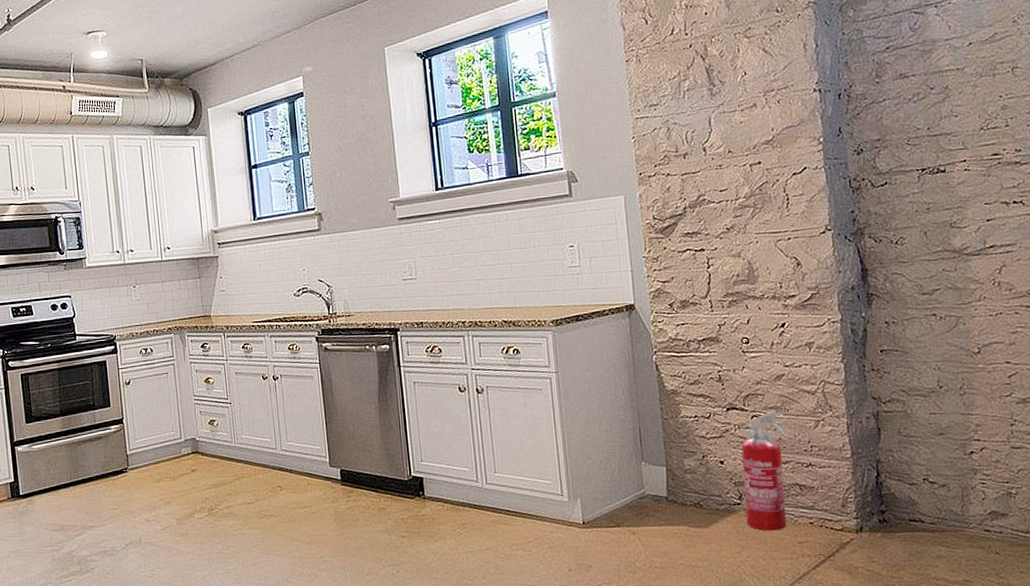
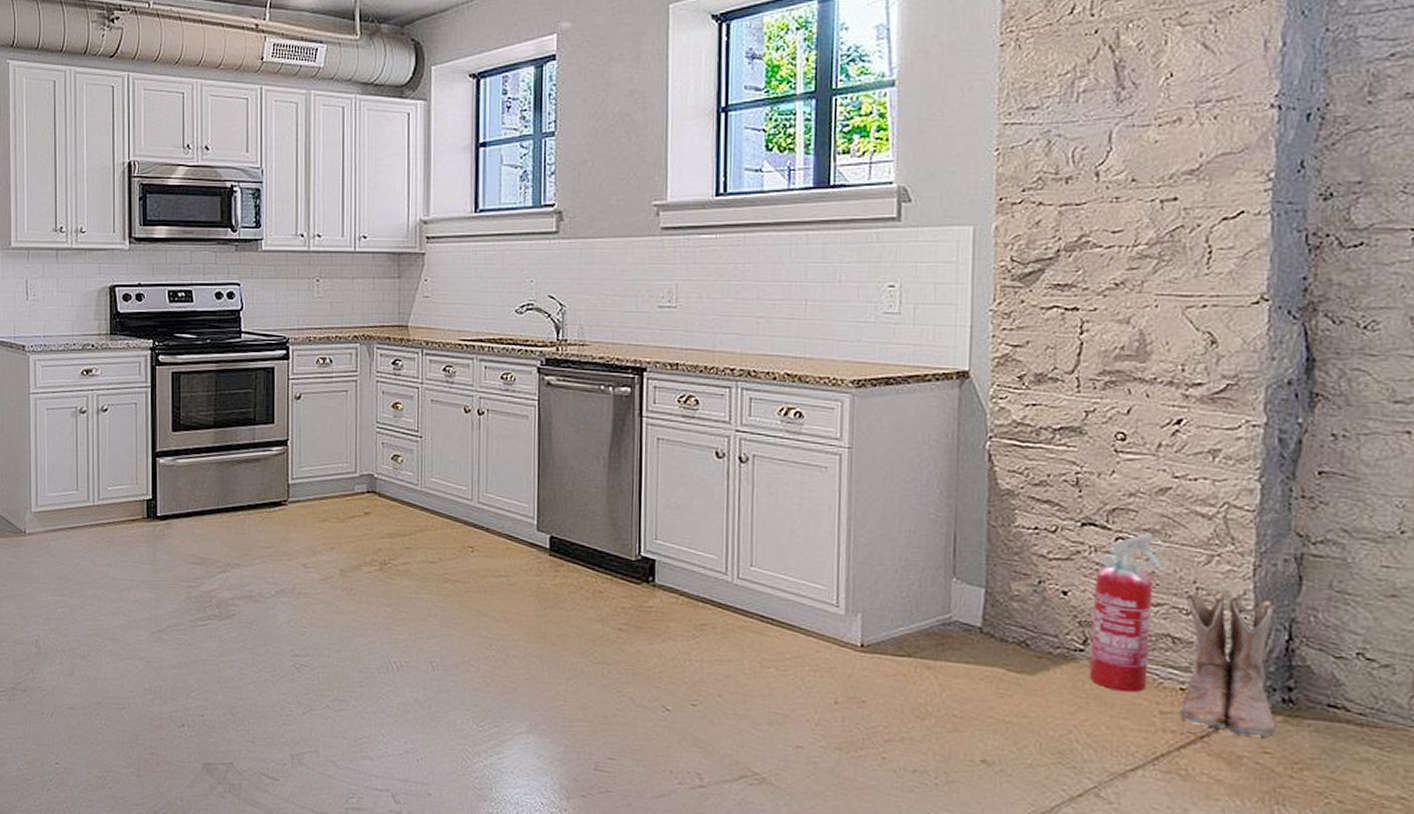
boots: none [804,447,877,552] -> present [1180,589,1274,739]

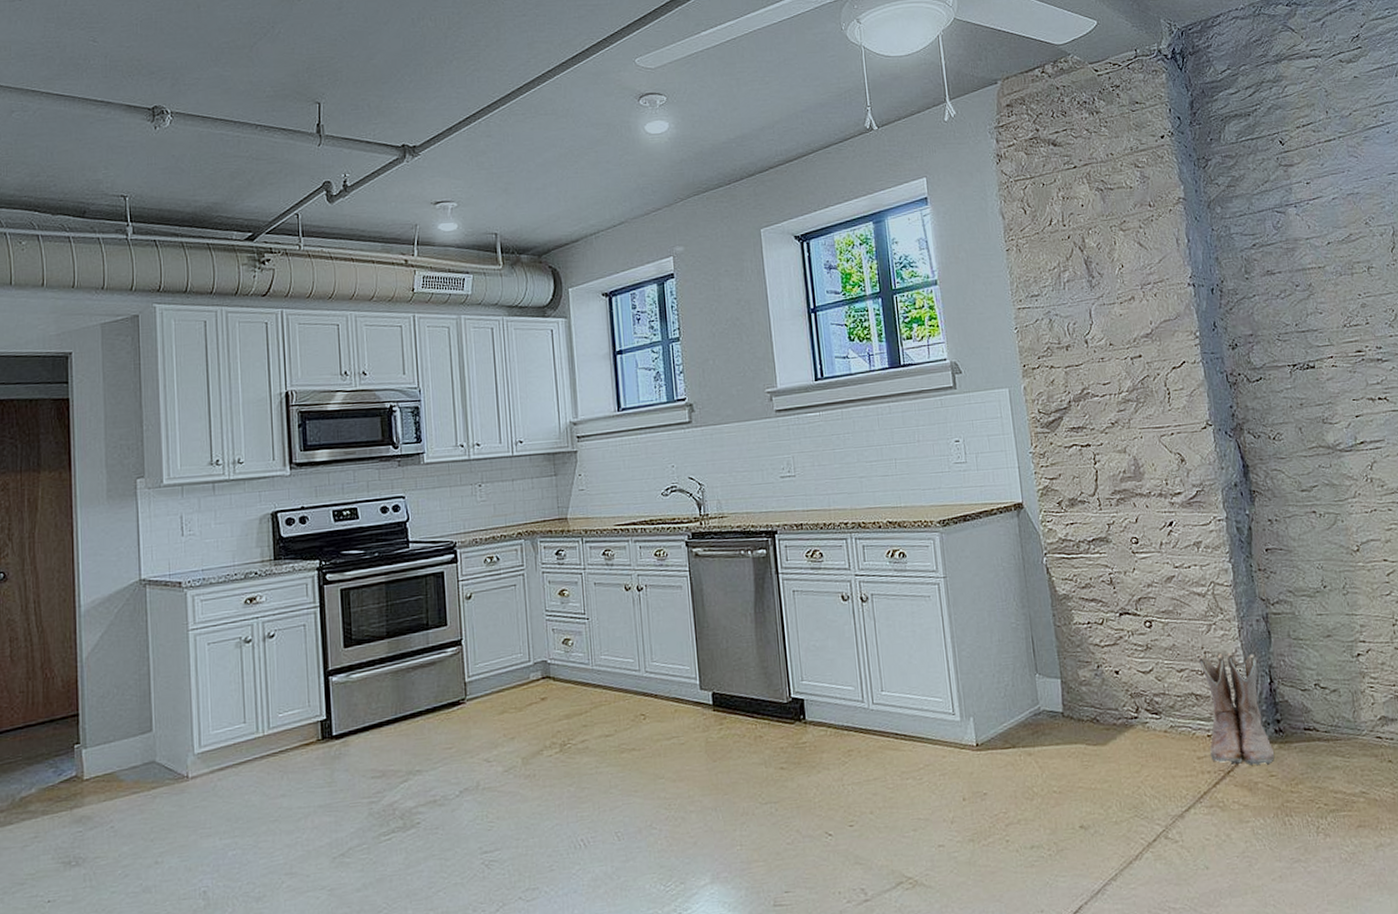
fire extinguisher: present [1089,533,1165,693] -> none [1135,614,1185,747]

